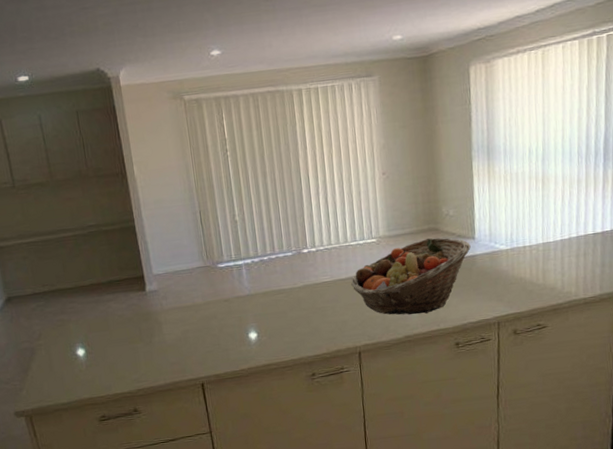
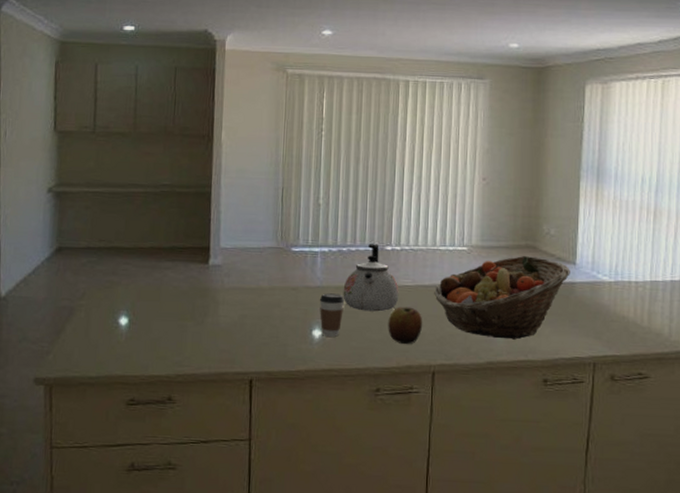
coffee cup: none [250,298,274,337] -> present [319,293,345,337]
kettle: none [270,249,321,310] -> present [343,244,399,312]
apple: none [314,300,345,333] -> present [388,306,423,345]

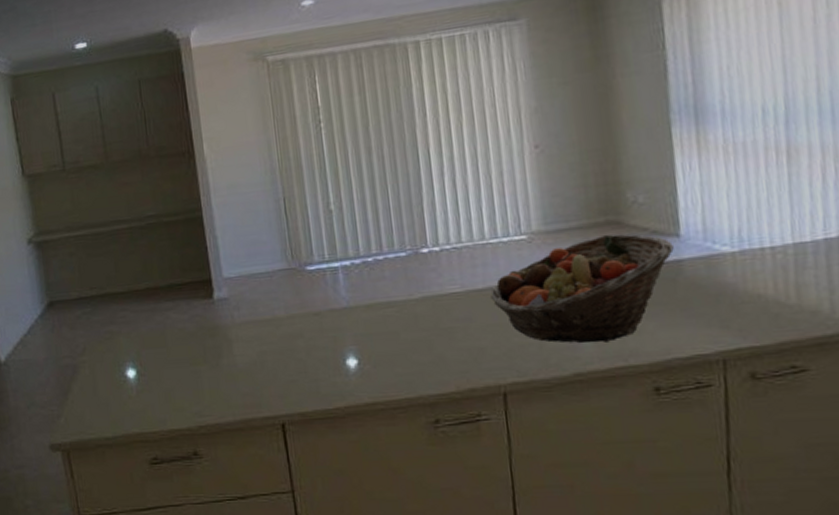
coffee cup: present [319,293,345,337] -> none [348,313,380,365]
kettle: present [343,244,399,312] -> none [375,247,447,330]
apple: present [388,306,423,345] -> none [437,318,483,365]

